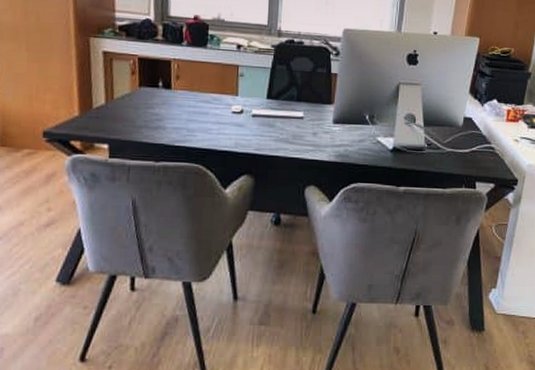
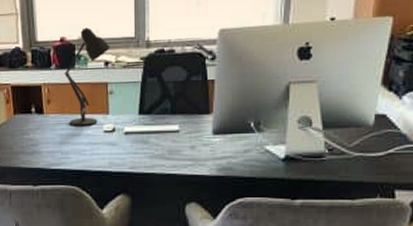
desk lamp: none [195,9,244,106] -> present [64,27,111,126]

